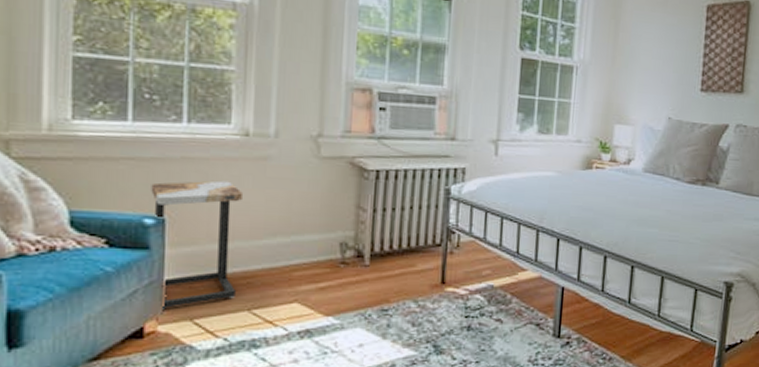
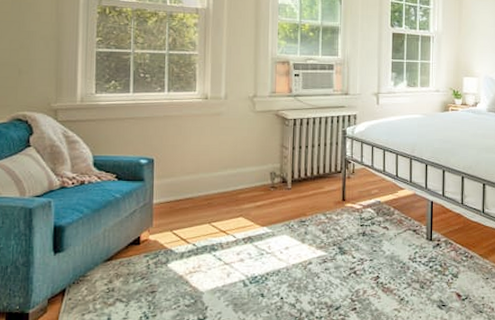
side table: present [151,180,244,310] -> none [144,131,205,224]

